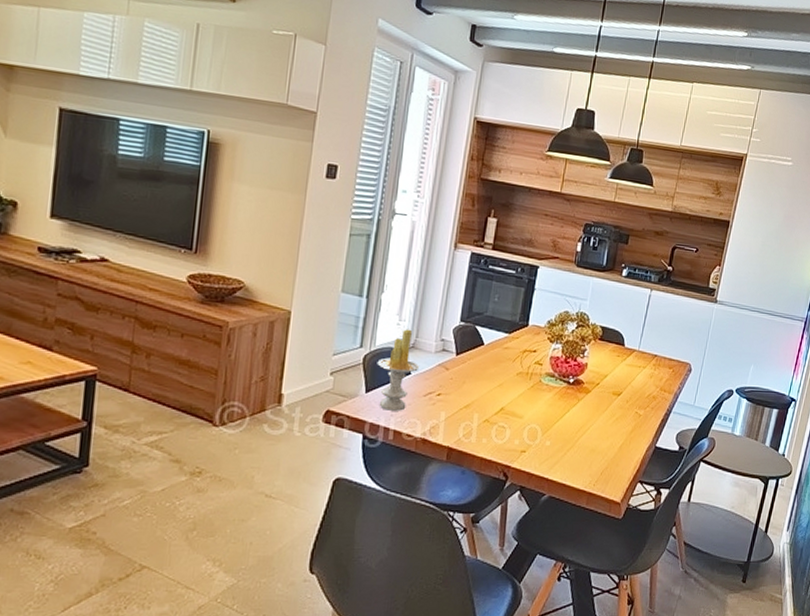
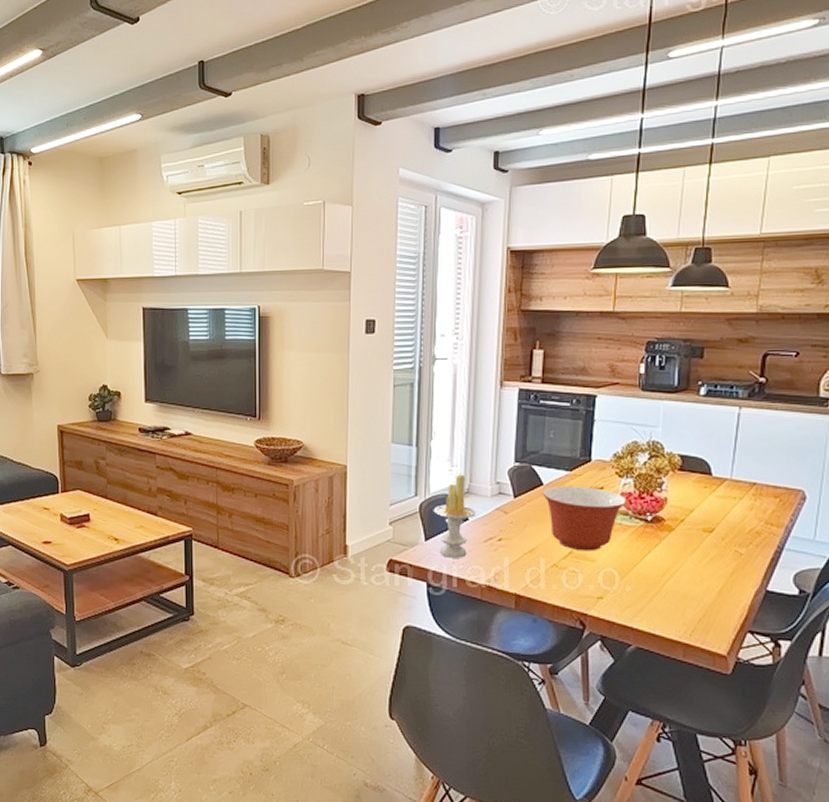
mixing bowl: none [482,347,554,409] -> present [542,486,626,551]

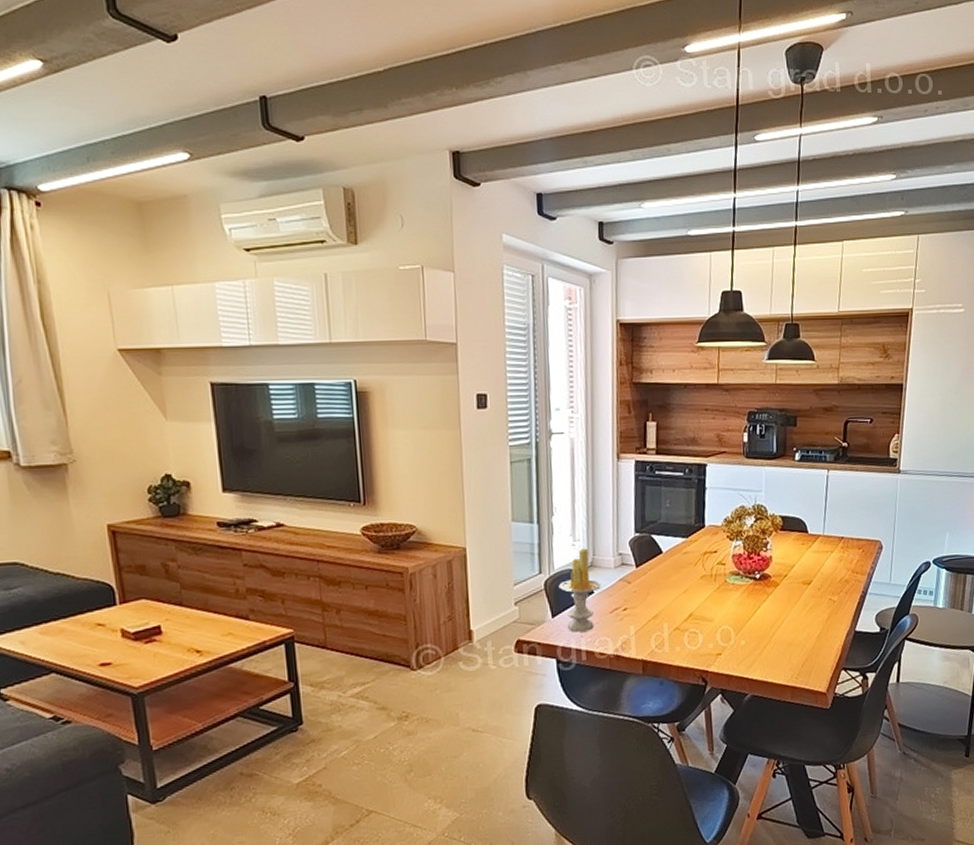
mixing bowl: present [542,486,626,551] -> none [662,551,738,613]

